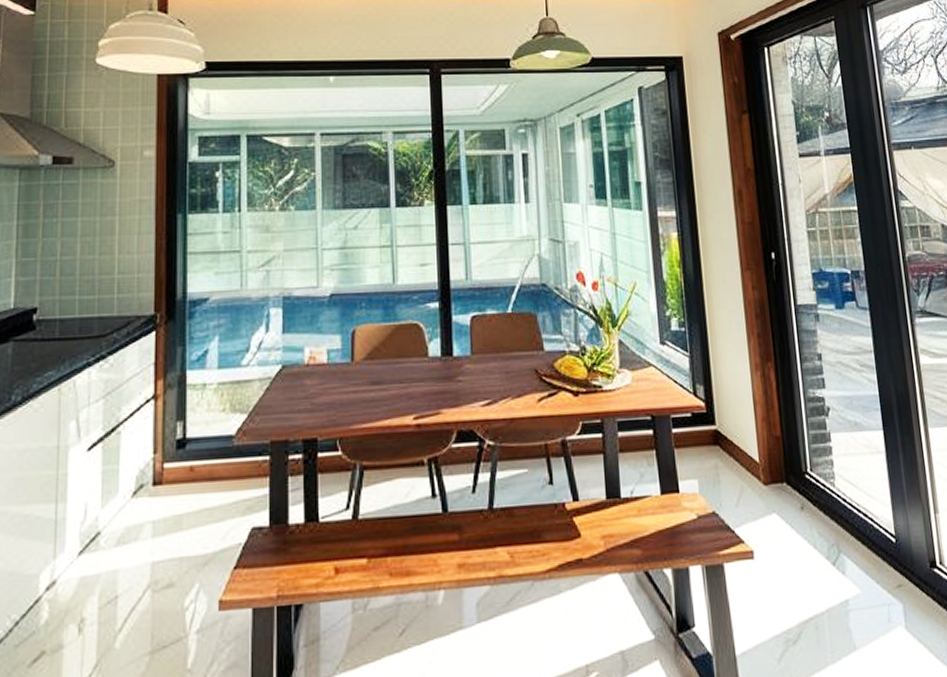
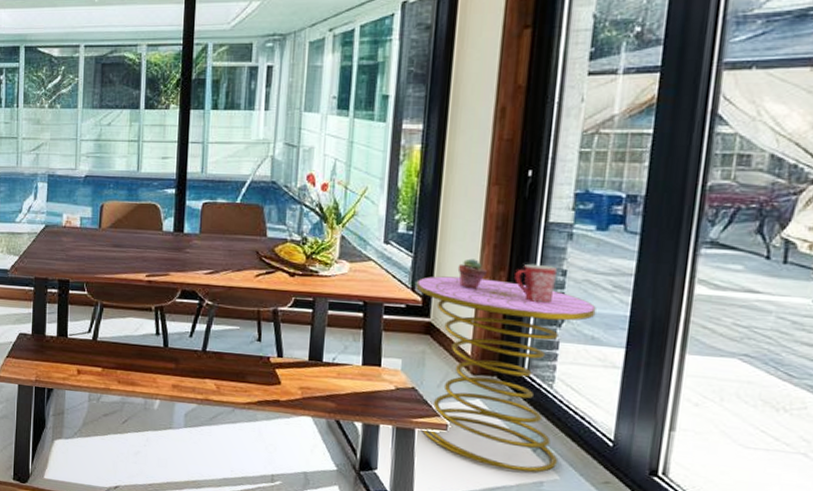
side table: none [697,372,856,594] -> present [416,276,596,473]
potted succulent: none [730,351,757,386] -> present [457,258,487,289]
mug: none [780,350,817,392] -> present [514,264,558,303]

